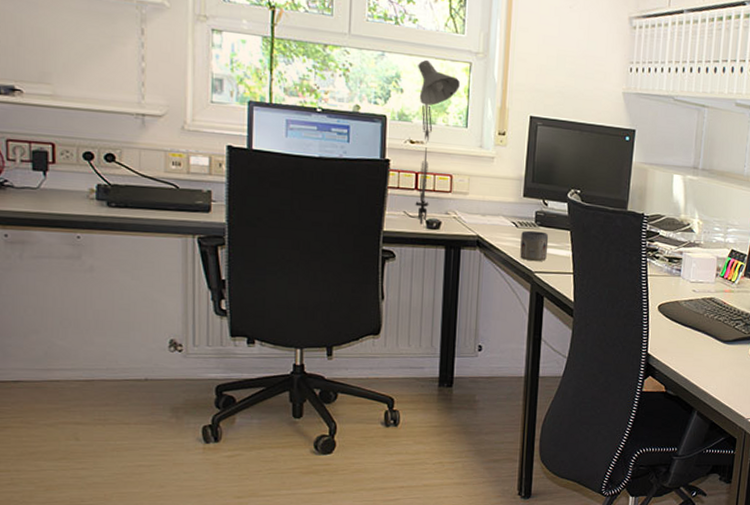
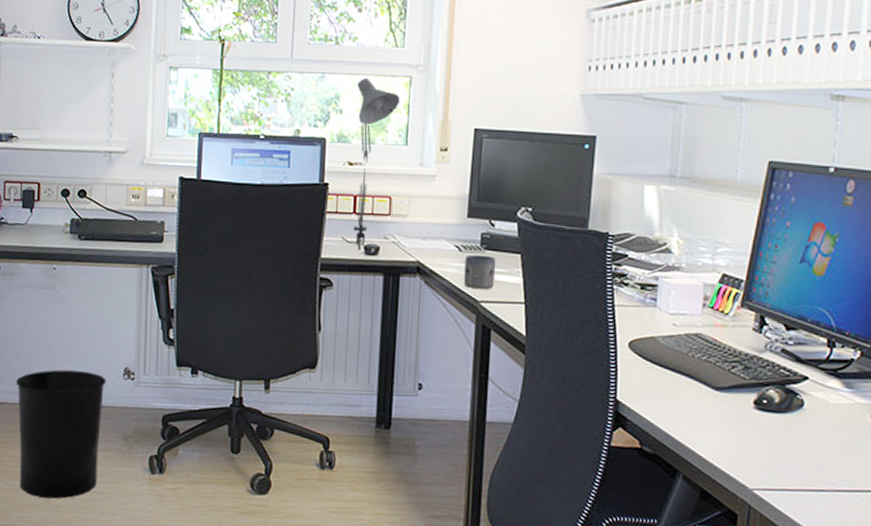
waste bin: none [35,343,148,476] -> present [16,369,106,499]

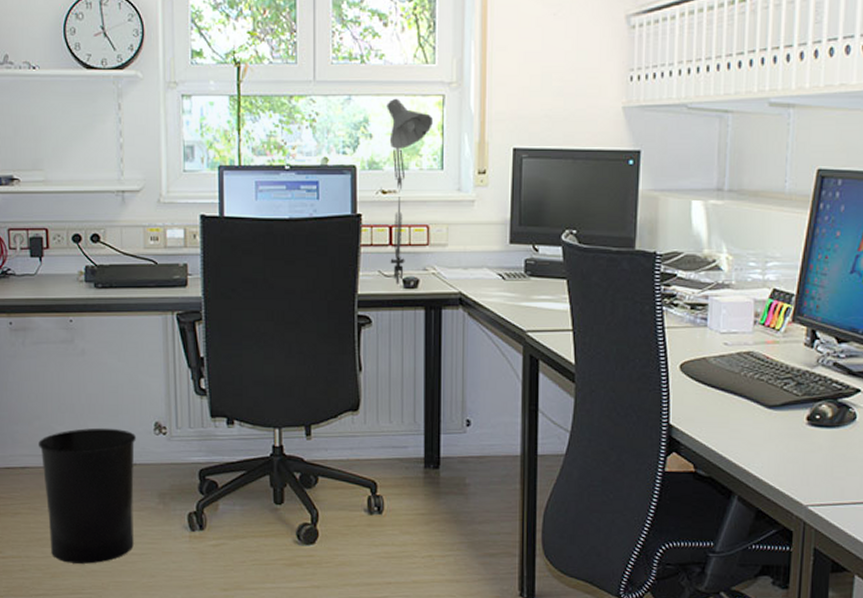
mug: present [464,255,496,289] -> none [509,282,542,318]

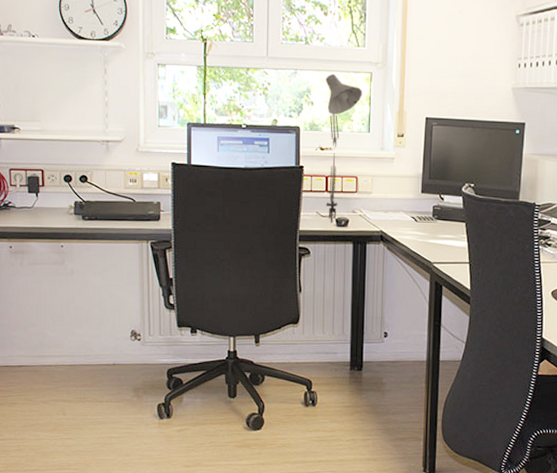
waste bin: present [39,427,136,564] -> none [33,334,115,445]

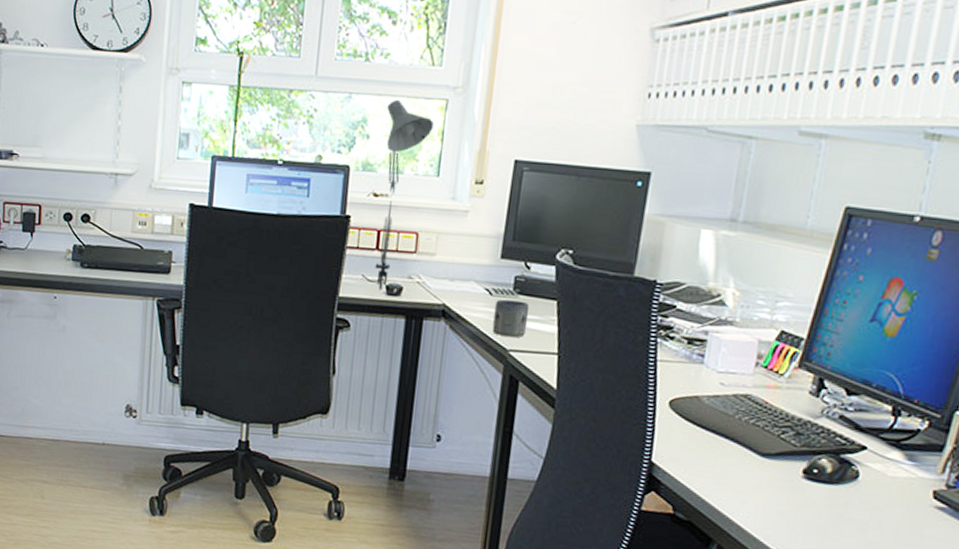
mug: none [419,224,446,252] -> present [492,299,530,337]

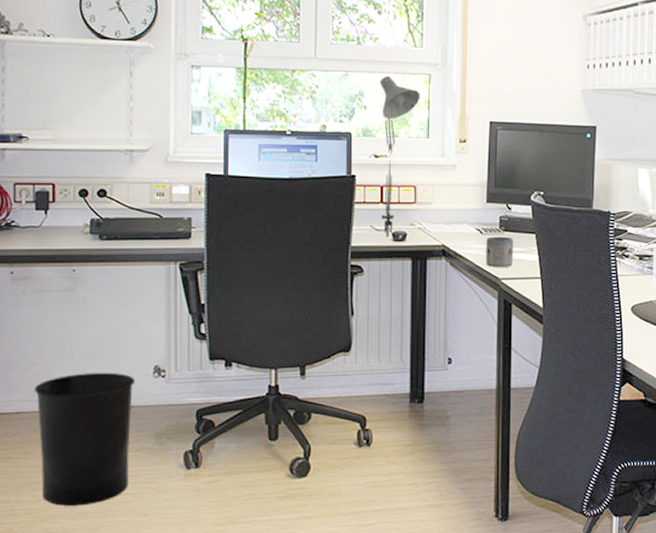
waste bin: none [14,403,107,536] -> present [35,372,135,506]

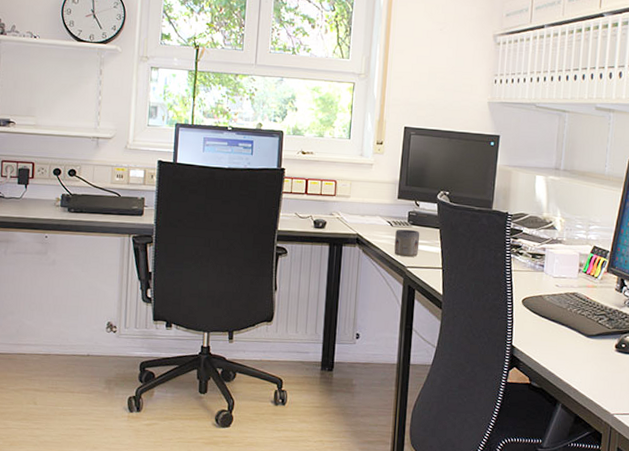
waste bin: present [35,372,135,506] -> none [10,324,91,435]
desk lamp: present [380,75,420,239] -> none [305,82,345,226]

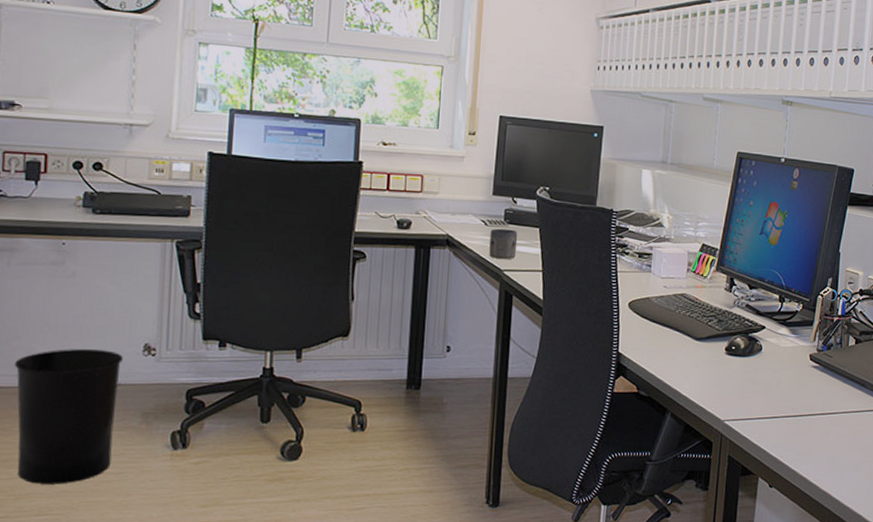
waste bin: none [10,324,91,435] -> present [15,348,123,484]

